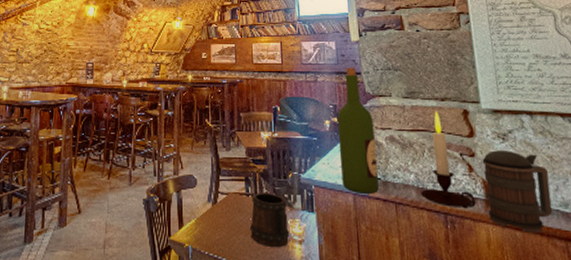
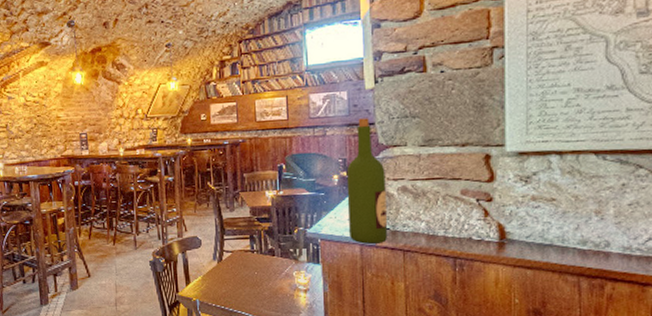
beer mug: present [249,193,290,247] -> none [254,248,295,296]
candle: present [421,111,476,209] -> none [431,157,488,252]
beer mug: present [482,150,552,234] -> none [500,193,570,272]

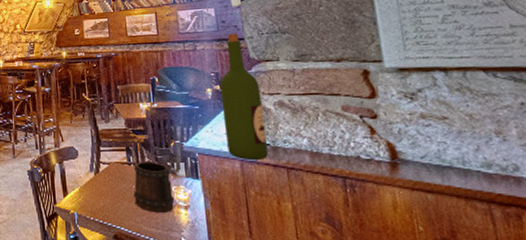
beer mug: none [254,248,295,296] -> present [132,162,175,212]

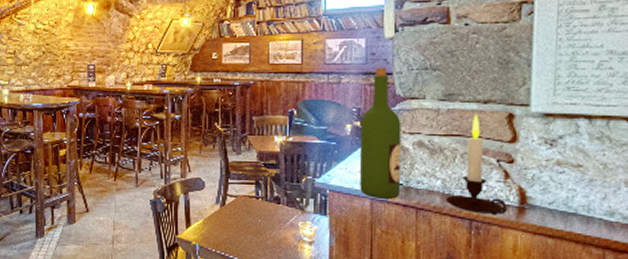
beer mug: present [132,162,175,212] -> none [257,196,300,247]
candle: none [315,73,379,172] -> present [446,114,507,216]

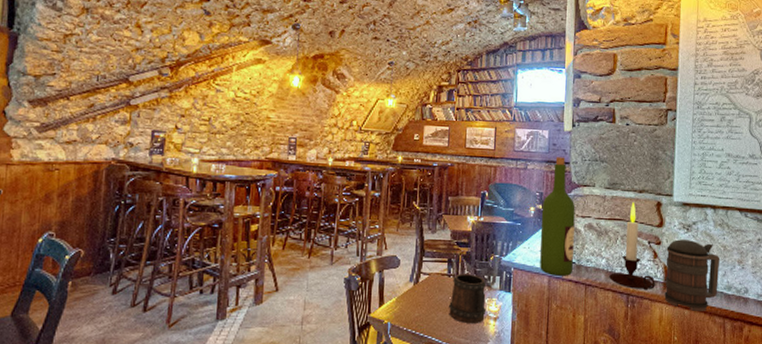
beer mug: none [257,196,300,247] -> present [448,274,487,323]
beer mug: none [519,157,597,242] -> present [664,239,720,312]

